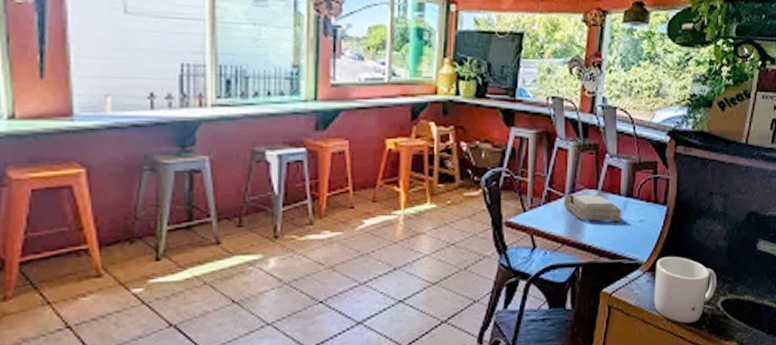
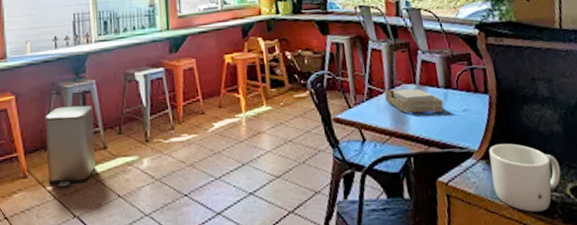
pedal bin: none [132,187,204,290] -> present [45,105,96,187]

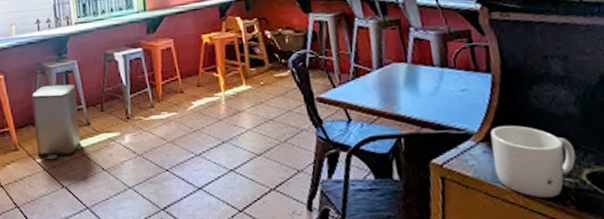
napkin holder: present [385,88,444,113] -> none [372,67,439,93]

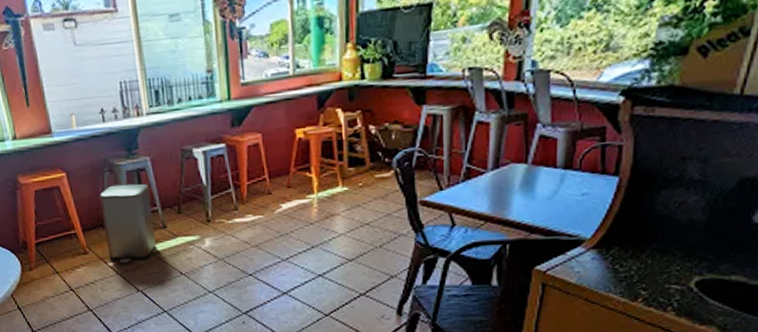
mug: present [490,125,576,198] -> none [600,231,691,304]

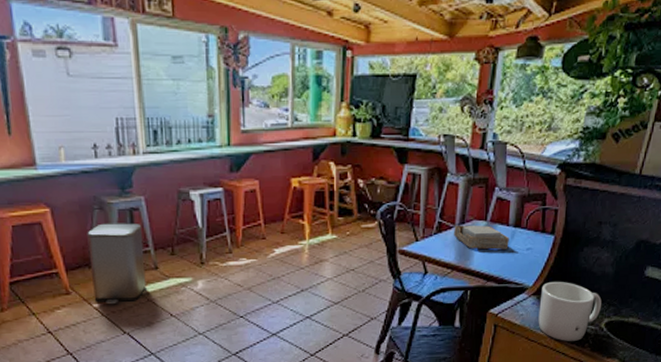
napkin holder: none [486,168,558,197] -> present [454,225,509,250]
mug: none [600,231,691,304] -> present [538,281,602,341]

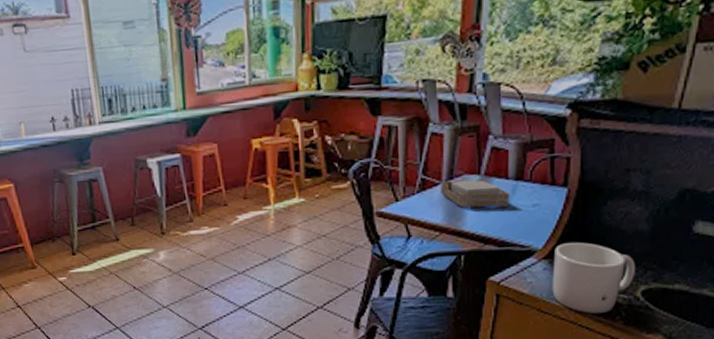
pedal bin: present [87,223,147,305] -> none [49,194,109,278]

